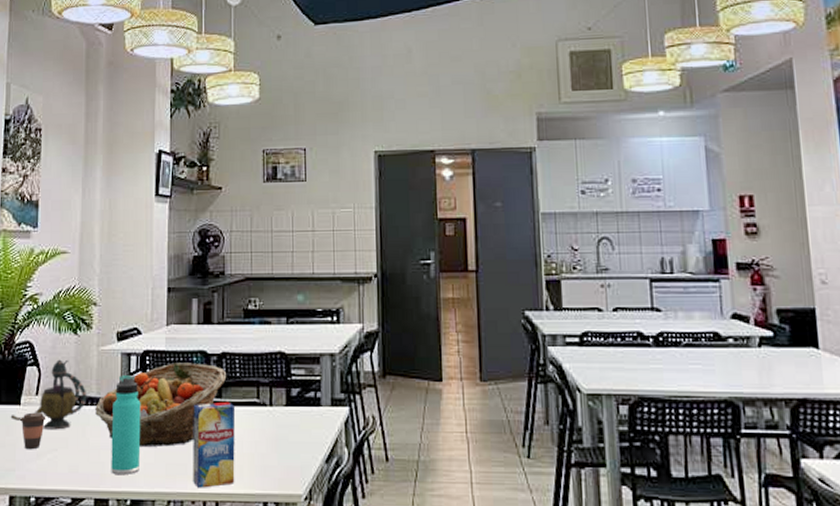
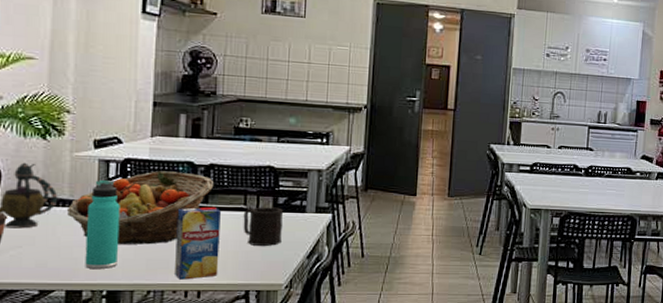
mug: none [257,400,298,447] -> present [243,207,284,246]

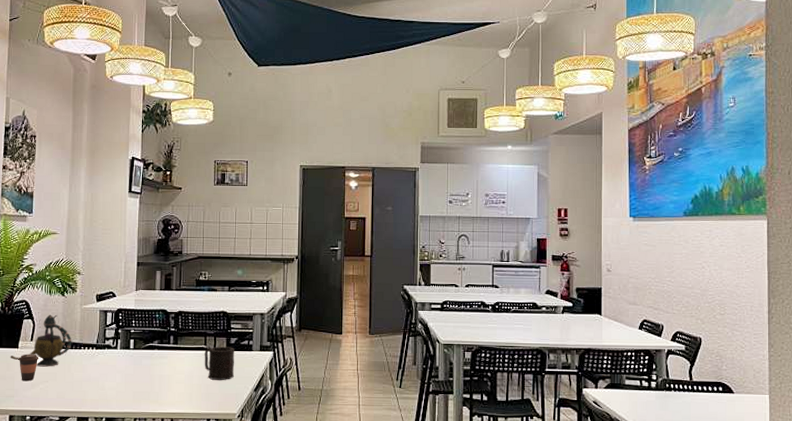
fruit basket: present [67,171,213,245] -> none [78,318,181,380]
thermos bottle: present [85,180,120,270] -> none [90,327,115,400]
juice carton: present [173,206,221,280] -> none [153,347,187,409]

